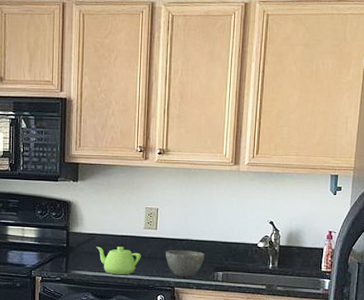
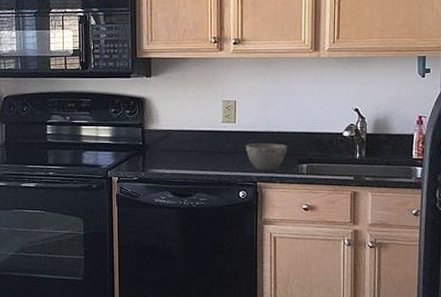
teapot: present [96,246,141,275] -> none [173,142,220,172]

